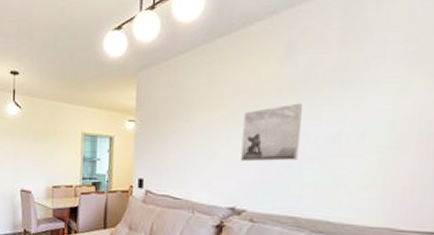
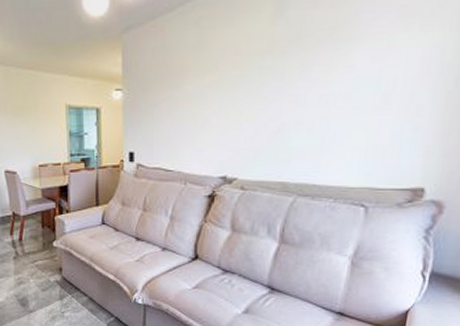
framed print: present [241,103,302,162] -> none [232,64,293,129]

